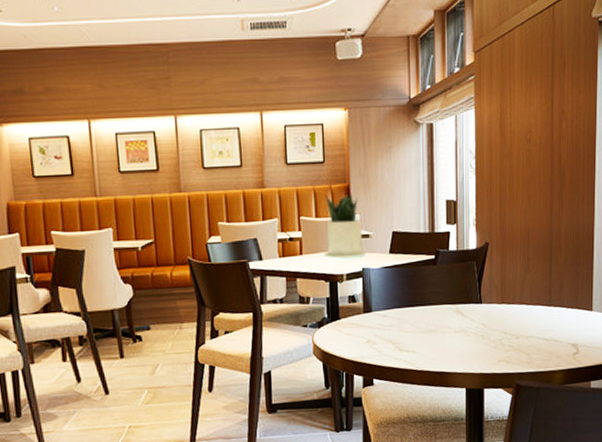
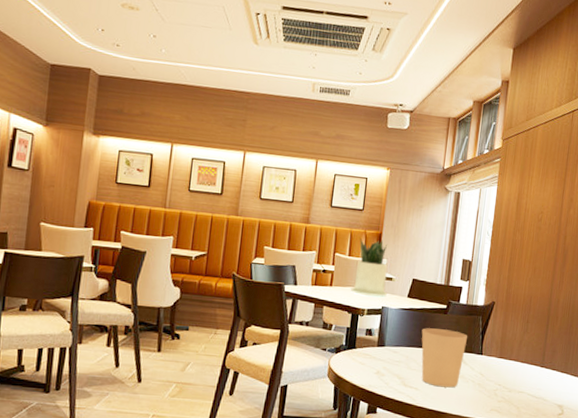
dixie cup: none [411,282,463,346] -> present [421,328,468,388]

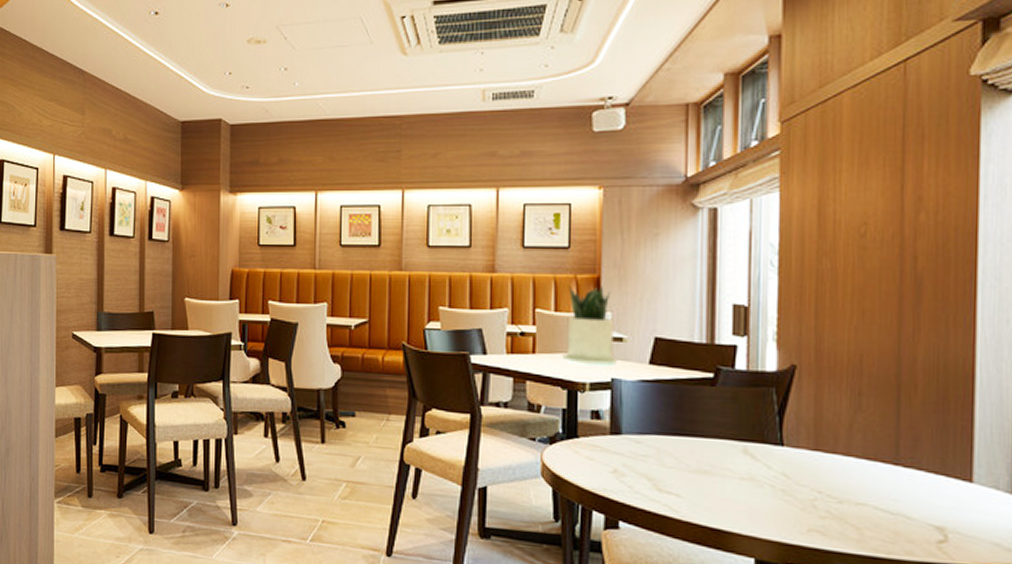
dixie cup: present [421,328,468,388] -> none [677,407,755,495]

